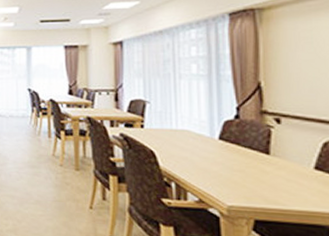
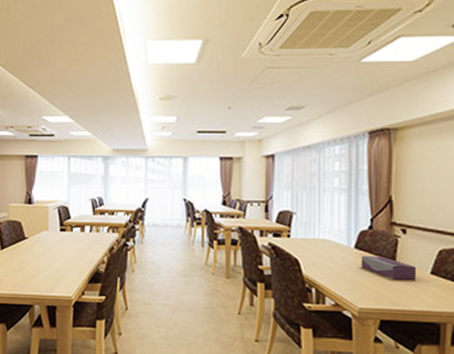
tissue box: none [227,147,296,176] -> present [361,255,416,280]

